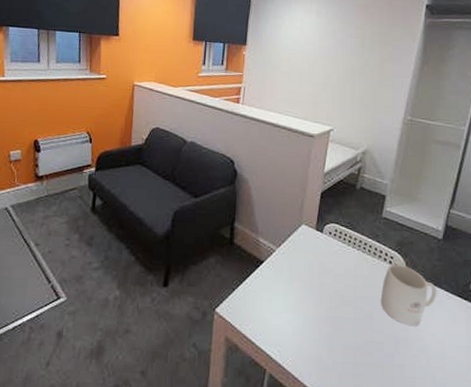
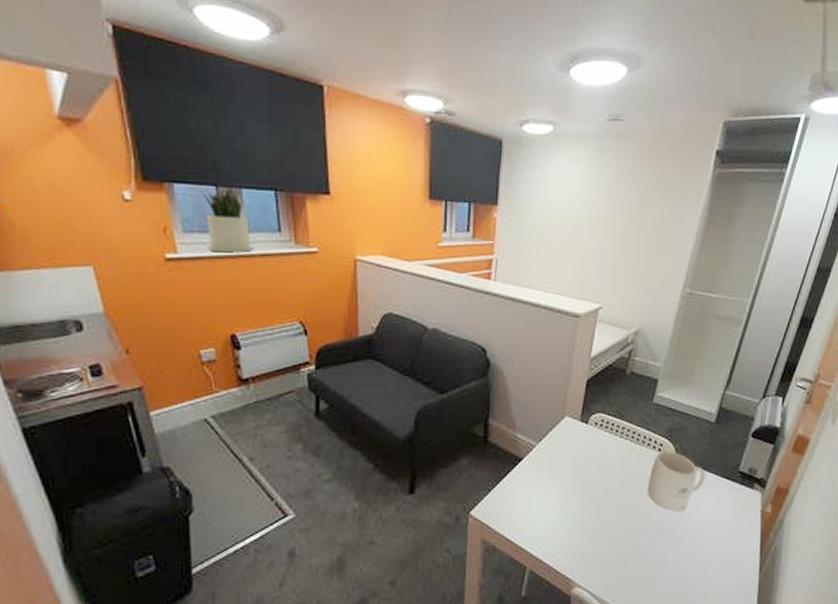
planter: none [25,31,60,78] -> present [200,189,255,254]

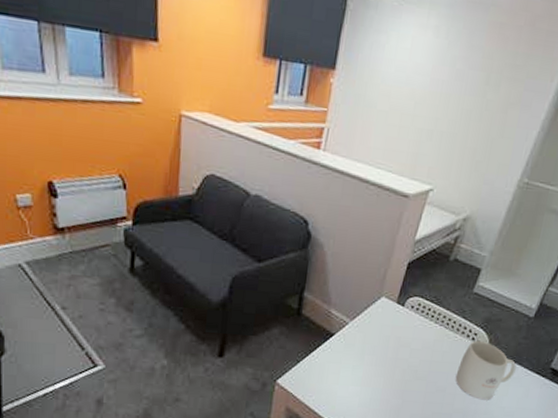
planter: present [200,189,255,254] -> none [21,24,76,98]

